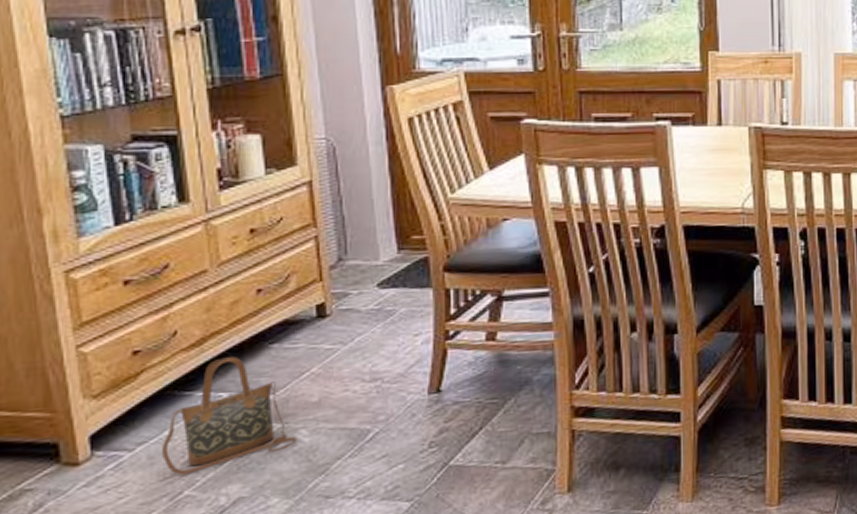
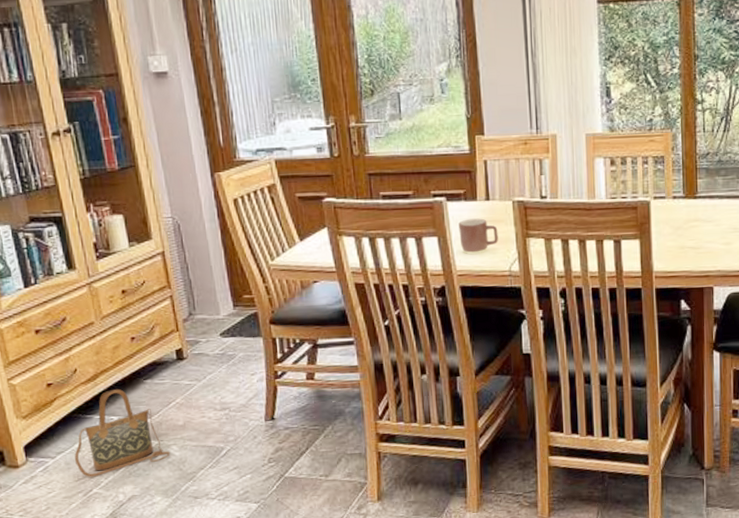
mug: none [684,146,730,187] -> present [459,218,498,254]

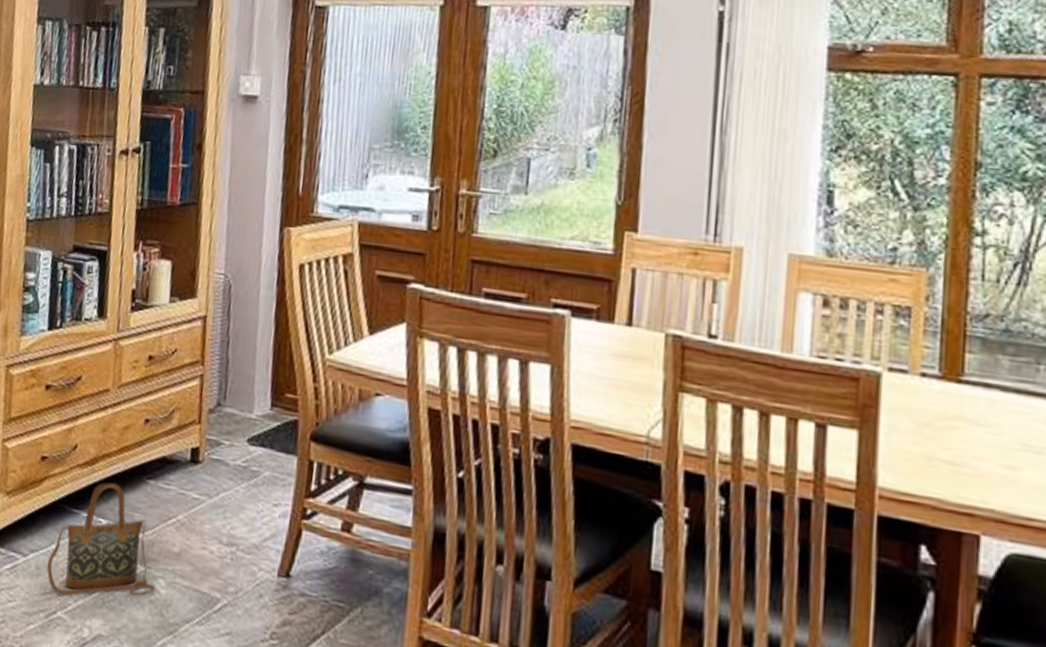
mug: present [459,218,498,254] -> none [581,347,638,401]

